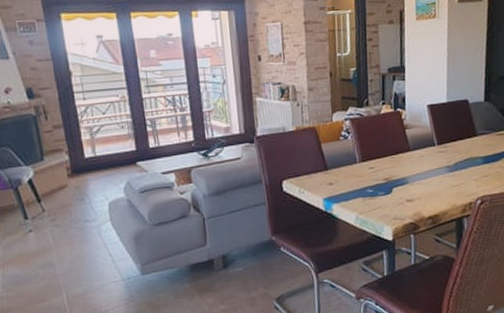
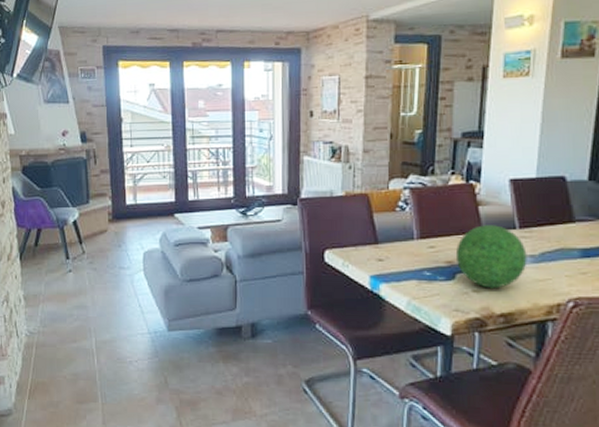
decorative ball: none [390,144,445,197] -> present [455,225,527,288]

